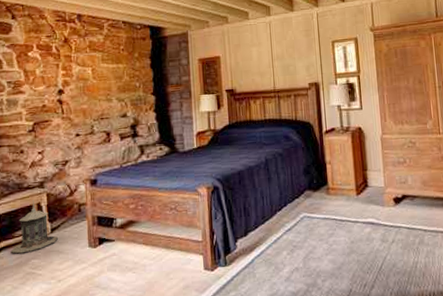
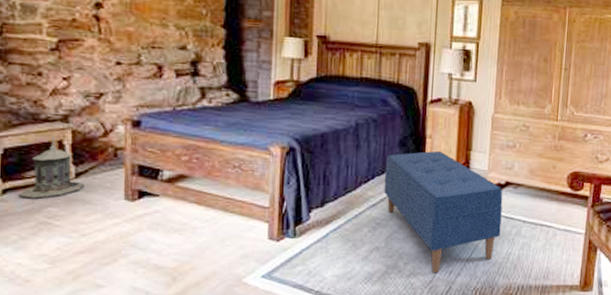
bench: none [294,174,405,288] -> present [383,150,503,273]

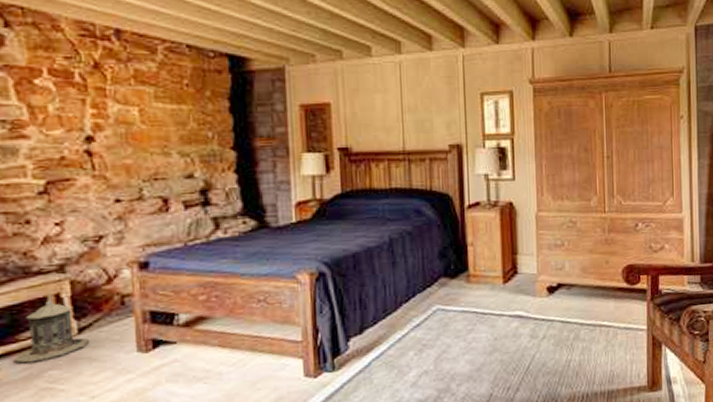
bench: present [383,150,503,273] -> none [426,258,558,392]

